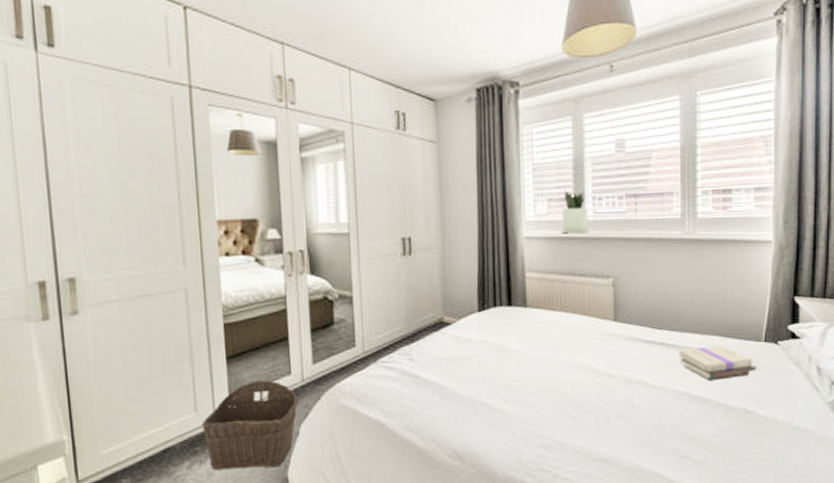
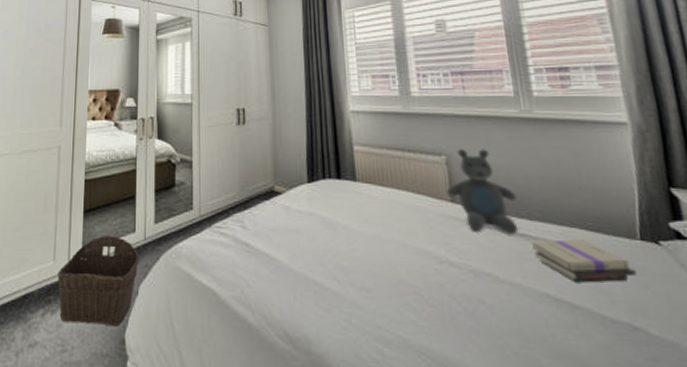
planter: present [561,189,591,234] -> none [386,67,418,109]
teddy bear: none [610,270,672,346] -> present [446,149,519,235]

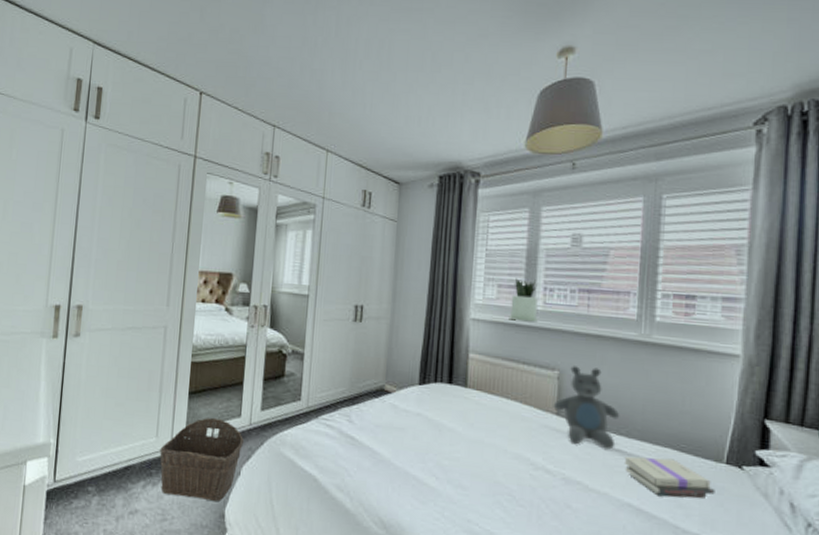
planter: none [386,67,418,109] -> present [509,278,539,322]

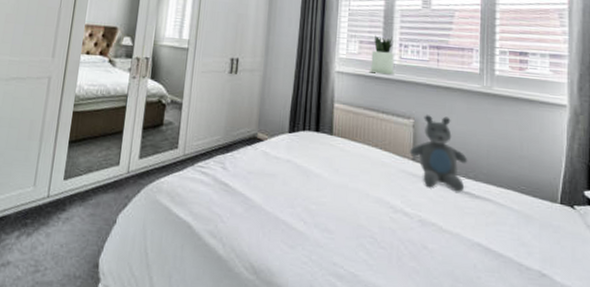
wicker basket: present [160,418,243,502] -> none [35,166,121,252]
books: present [624,456,715,498] -> none [473,198,552,237]

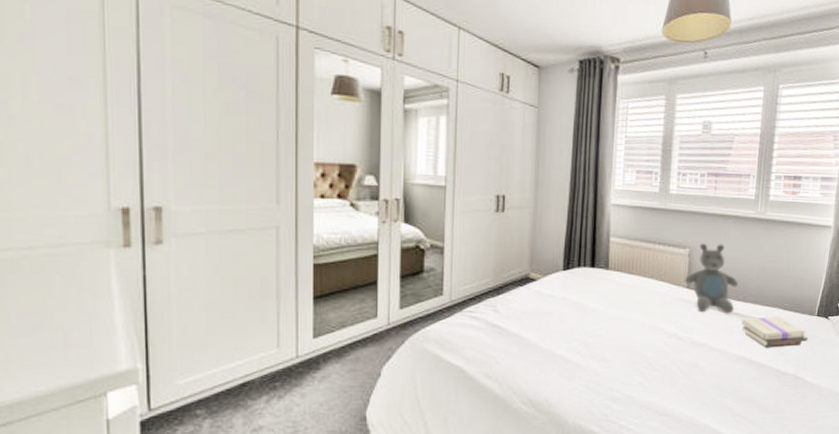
planter: present [369,35,396,75] -> none [646,164,673,205]
books: none [473,198,552,237] -> present [741,316,808,348]

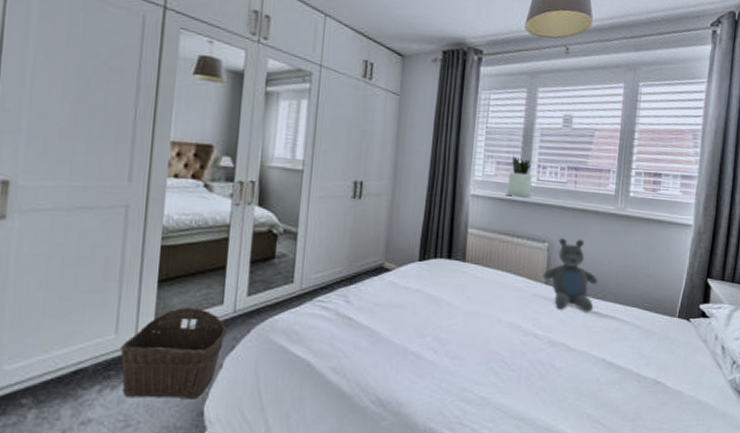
wicker basket: none [284,322,382,406] -> present [120,308,226,400]
planter: none [646,164,673,205] -> present [505,155,533,198]
books: present [741,316,808,348] -> none [600,316,669,350]

